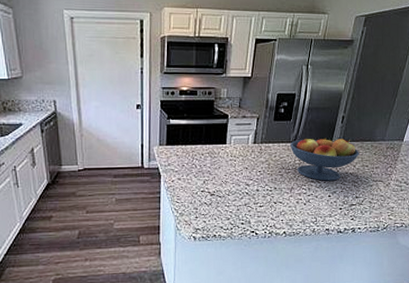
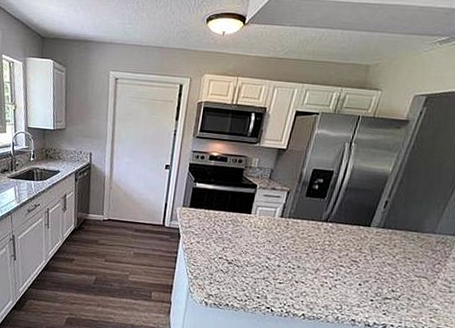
fruit bowl: present [290,138,359,181] -> none [321,219,402,269]

